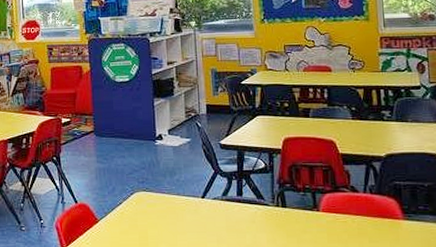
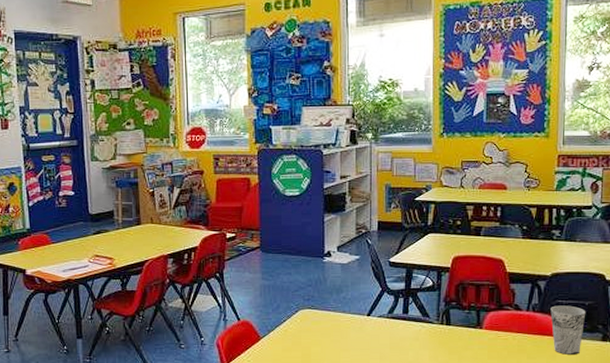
cup: none [388,187,427,238] -> present [550,305,586,355]

